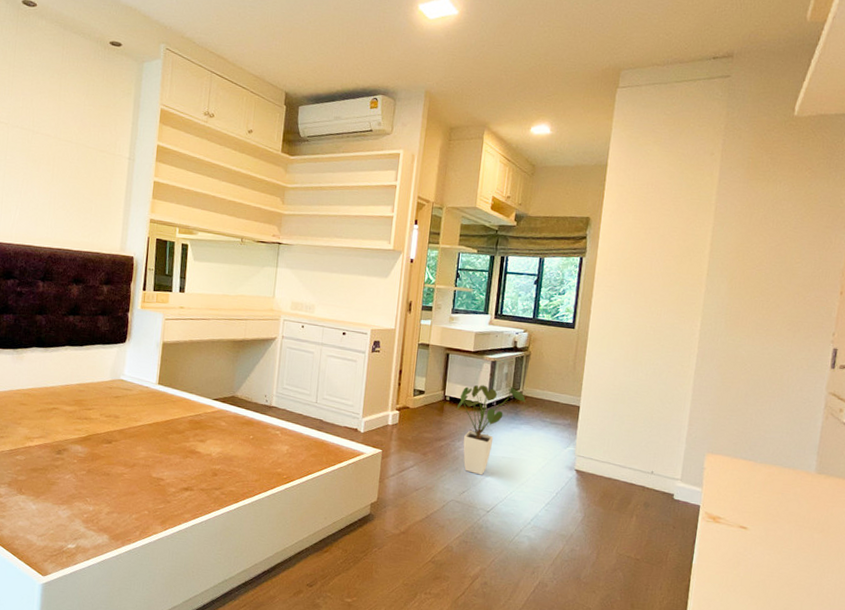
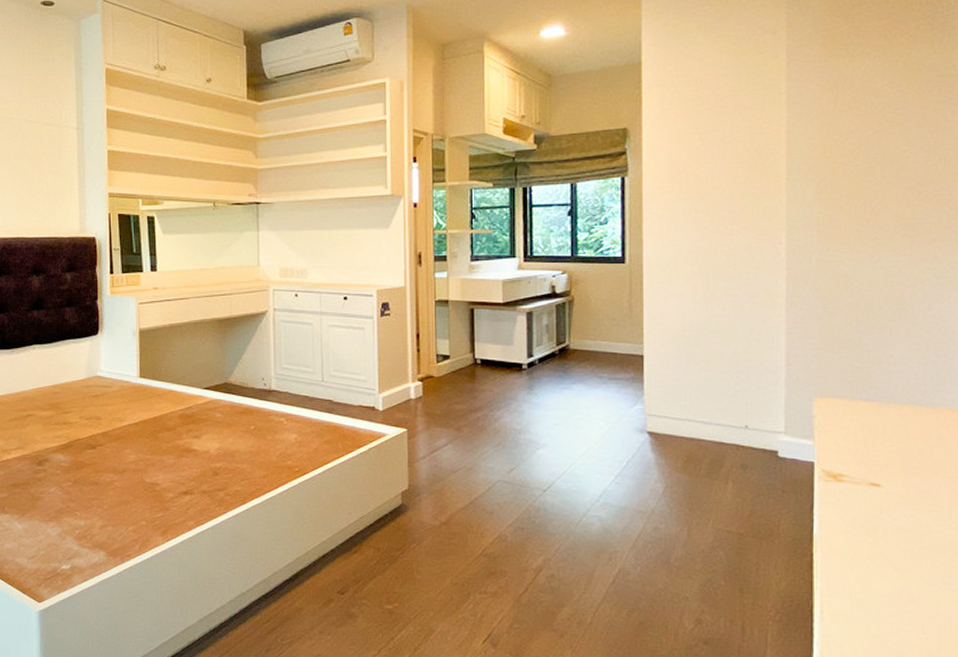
house plant: present [456,385,526,475] -> none [490,339,574,448]

